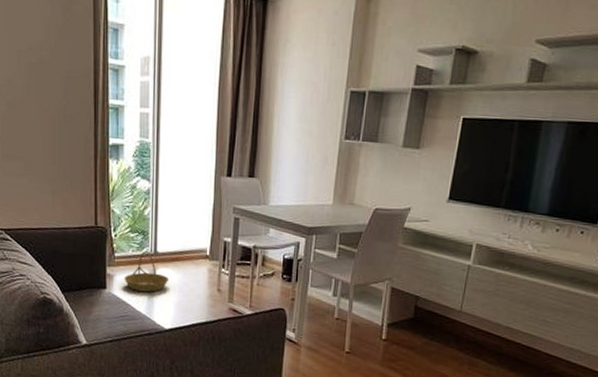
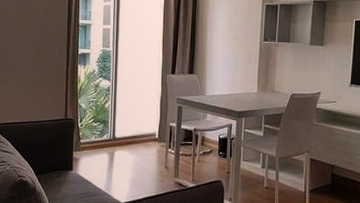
basket: present [124,251,170,292] -> none [87,137,125,172]

